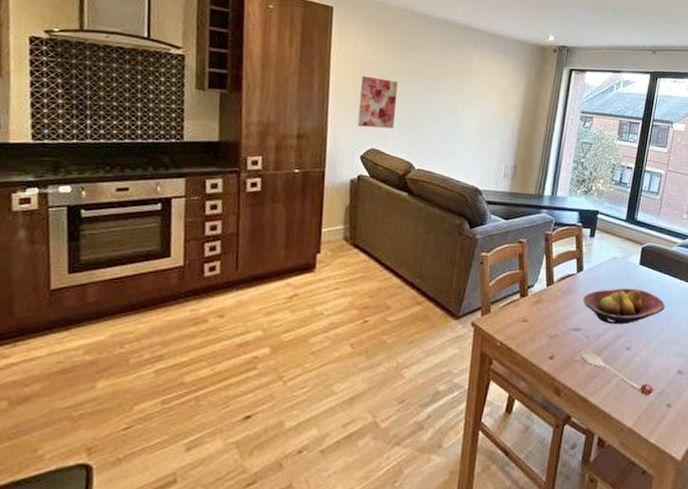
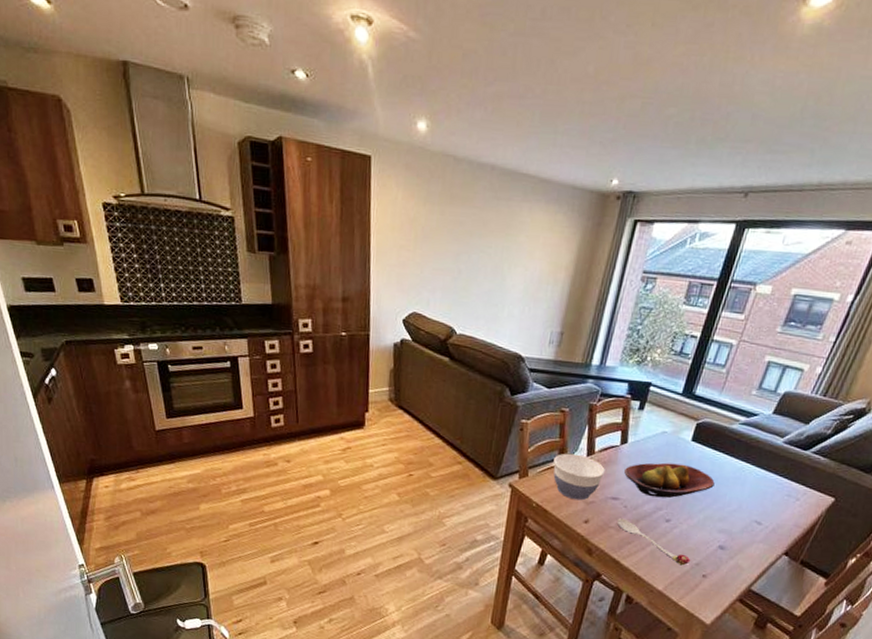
wall art: present [357,75,399,129] -> none [399,234,440,291]
bowl: none [515,285,565,335] -> present [553,453,605,501]

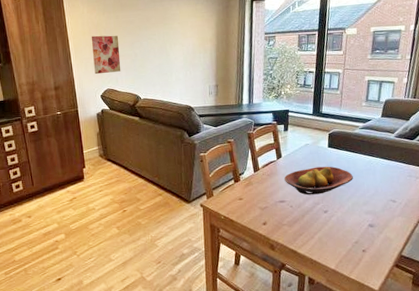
wall art: none [399,234,440,291] -> present [91,35,121,75]
bowl: present [553,453,605,501] -> none [230,172,270,208]
spoon: present [617,518,691,566] -> none [288,216,351,246]

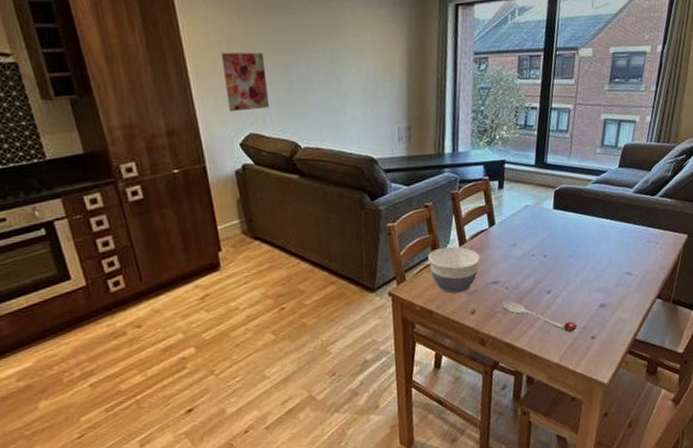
bowl: none [230,172,270,208] -> present [428,246,480,294]
fruit bowl: present [284,166,353,195] -> none [498,233,583,273]
spoon: none [288,216,351,246] -> present [503,300,578,333]

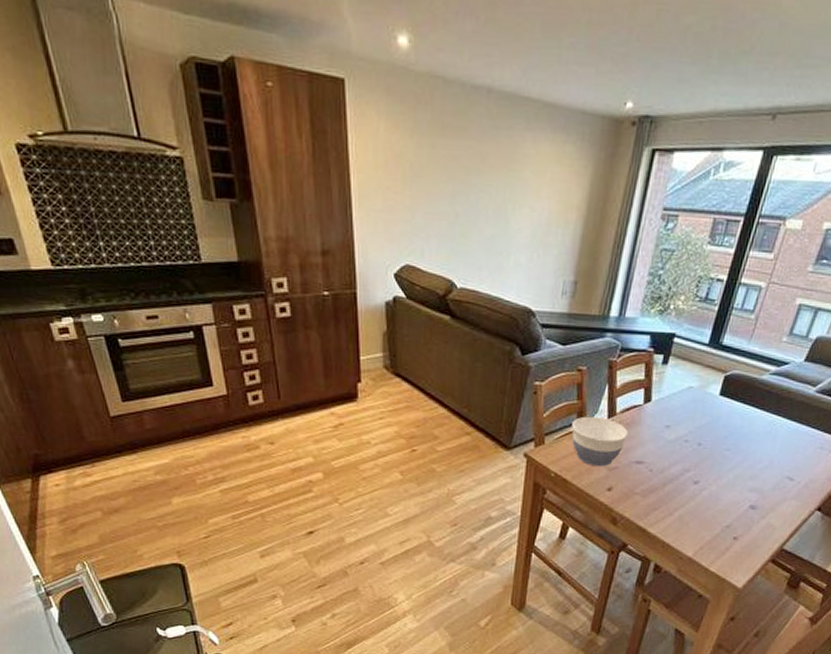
wall art: present [220,52,270,112] -> none [387,172,433,240]
spoon: present [503,300,578,333] -> none [643,483,721,529]

